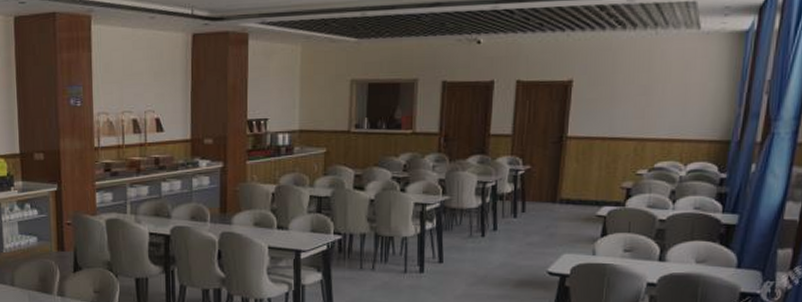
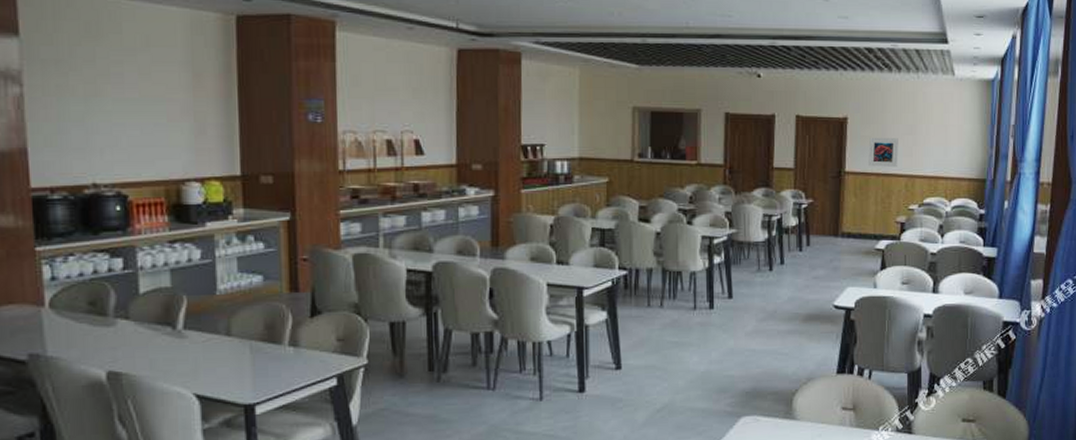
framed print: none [593,99,629,131] -> present [868,137,898,167]

